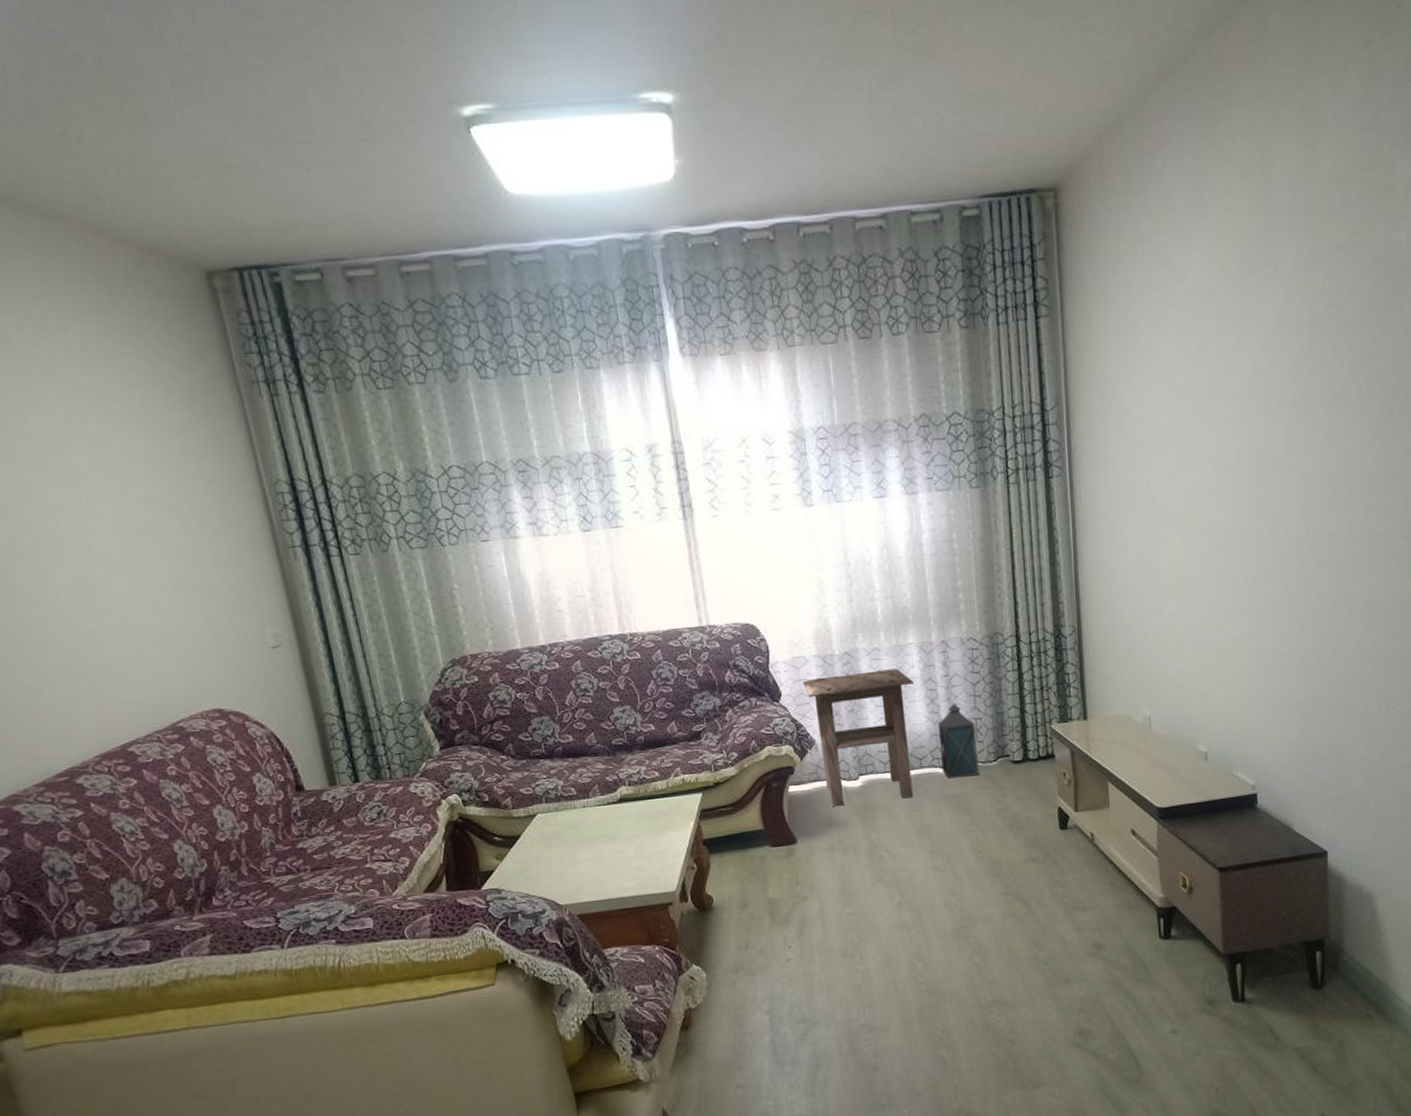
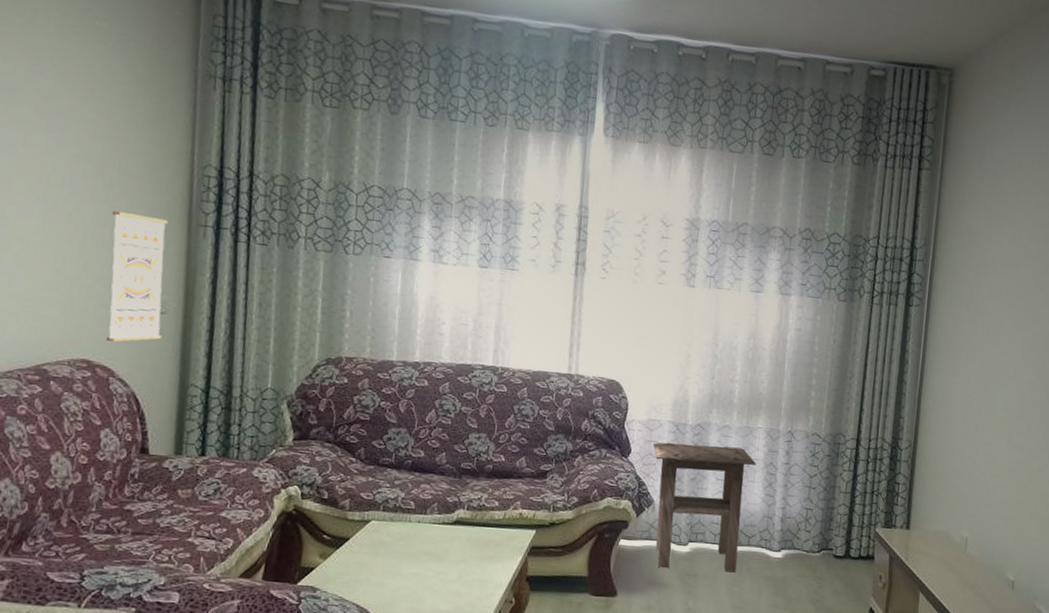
wall art: none [196,548,284,687] -> present [106,211,167,342]
lantern: present [937,702,979,779] -> none [767,490,806,563]

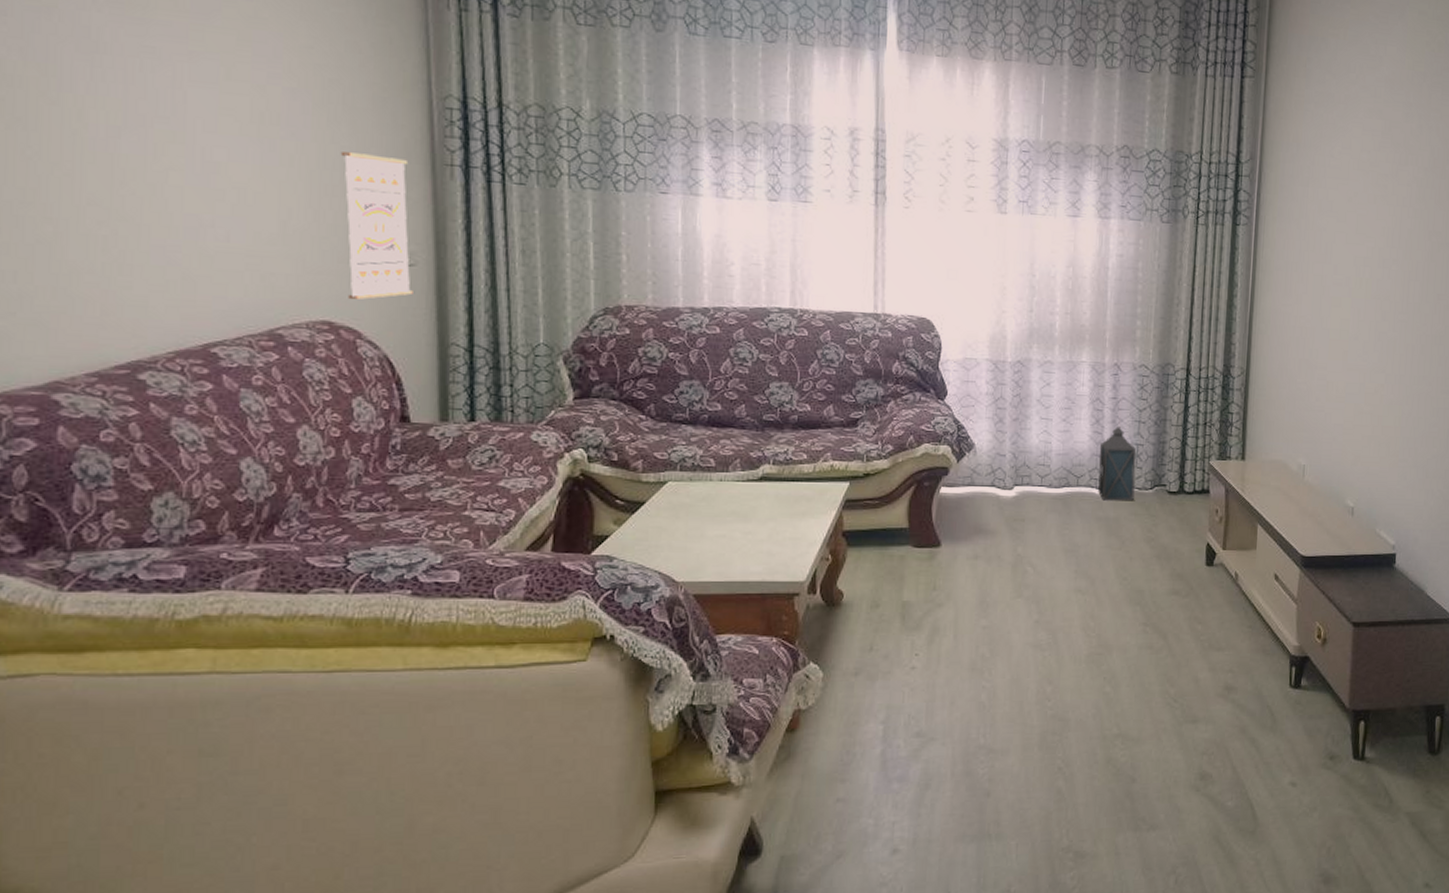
side table: present [653,442,756,571] -> none [971,382,1082,515]
lantern: none [767,490,806,563] -> present [1098,425,1137,501]

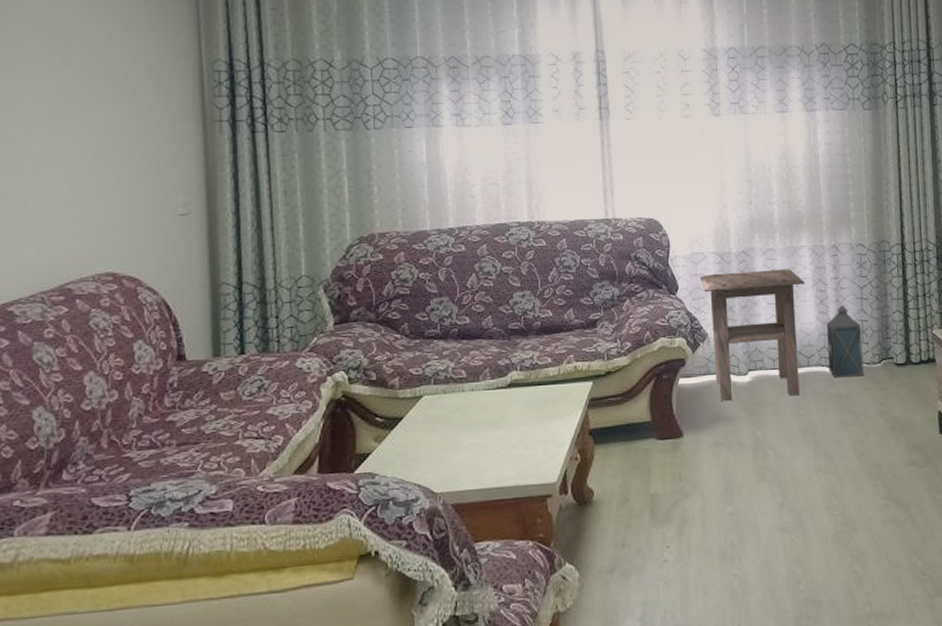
wall art: present [340,152,413,300] -> none [123,118,188,251]
side table: none [971,382,1082,515] -> present [700,269,805,402]

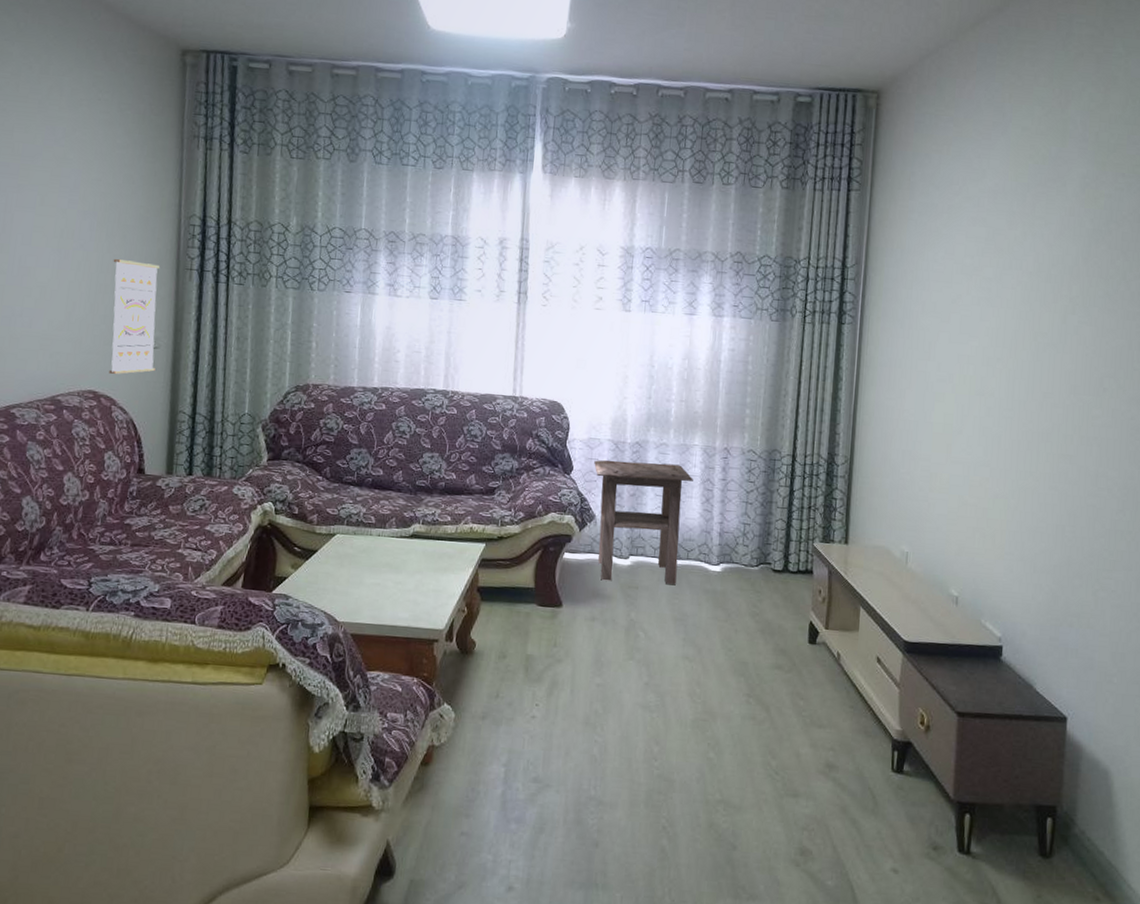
wall art: none [123,118,188,251] -> present [109,259,159,375]
lantern: present [826,304,864,378] -> none [706,505,744,576]

